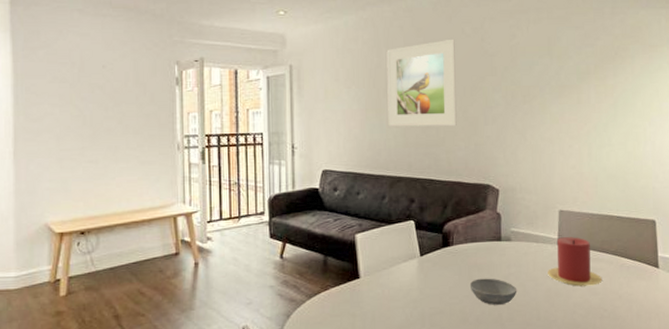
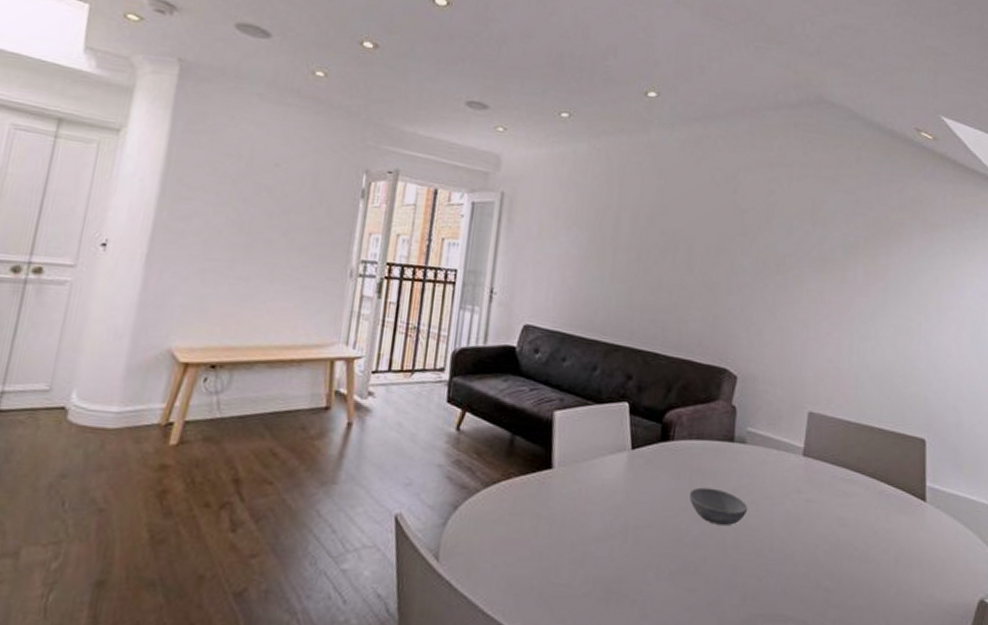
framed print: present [386,39,457,127] -> none [611,185,702,292]
candle: present [548,237,602,287] -> none [788,446,855,515]

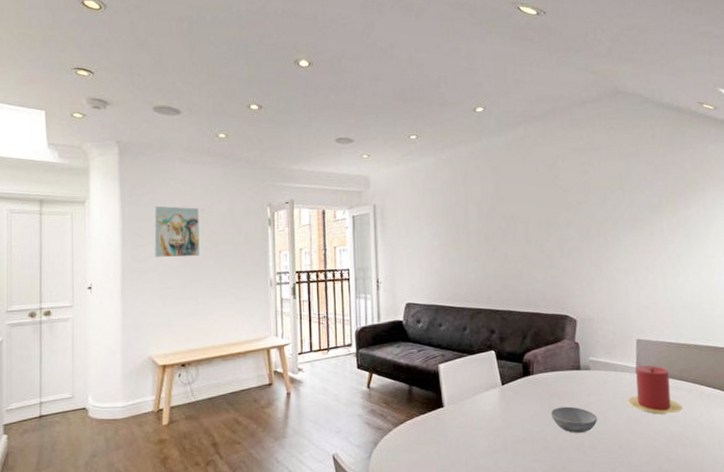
wall art: none [201,150,272,225] -> present [154,206,200,257]
candle: none [788,446,855,515] -> present [627,365,683,415]

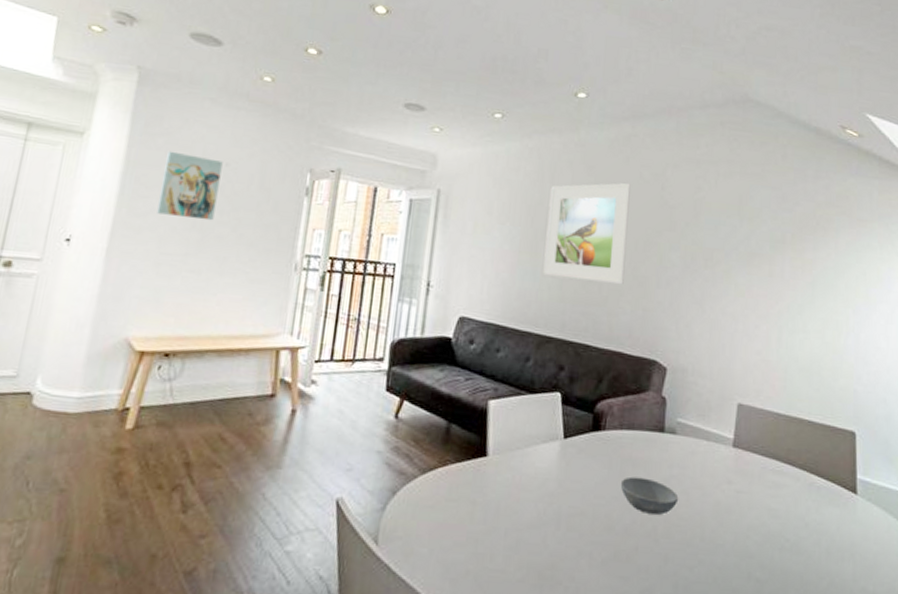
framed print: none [464,176,534,261] -> present [543,182,631,285]
candle: present [627,365,683,415] -> none [718,438,786,506]

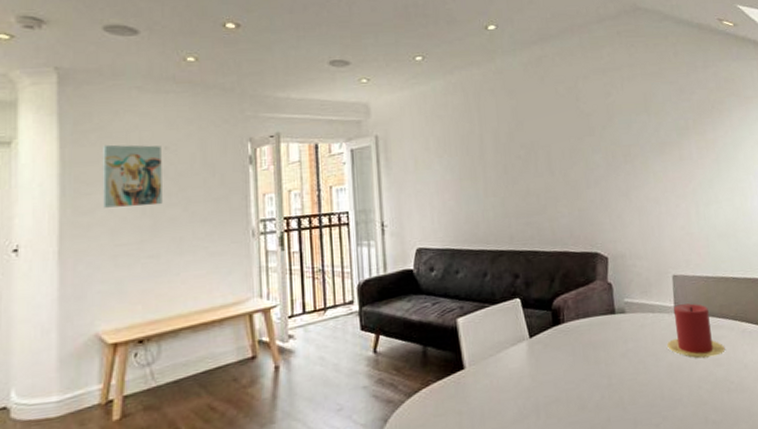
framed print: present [543,182,631,285] -> none [478,99,558,196]
bowl: present [620,476,679,515] -> none [585,356,637,388]
candle: none [718,438,786,506] -> present [667,303,726,359]

